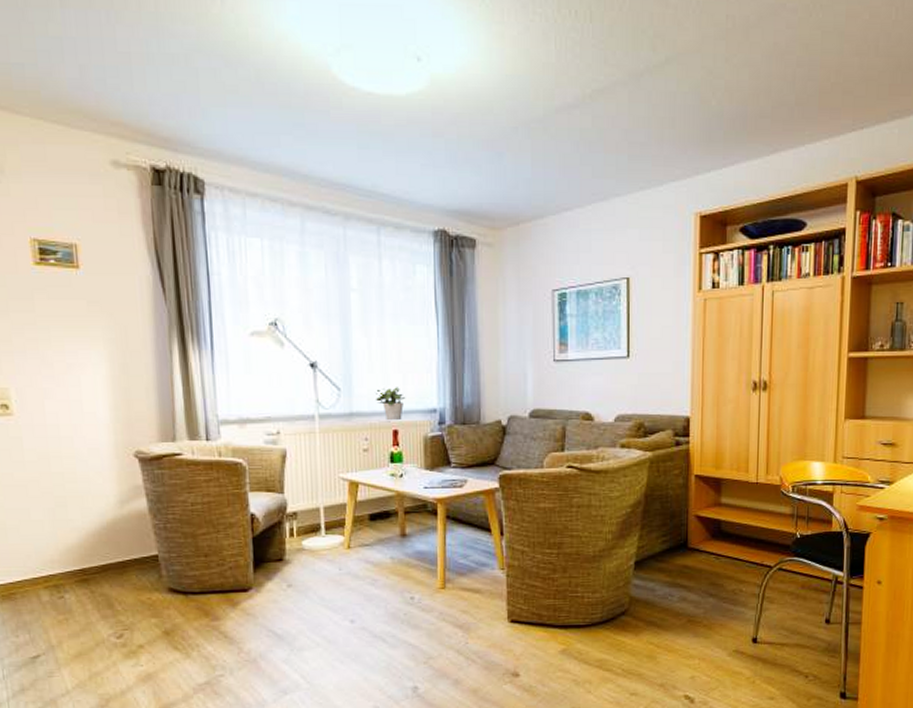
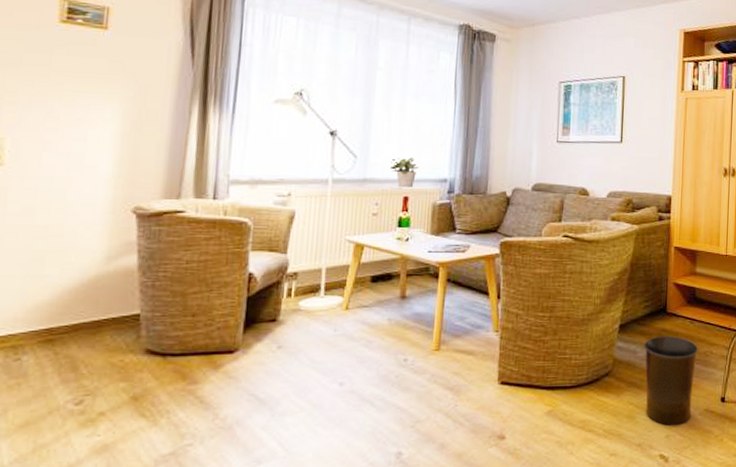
waste bin: none [663,572,725,666] -> present [644,335,698,426]

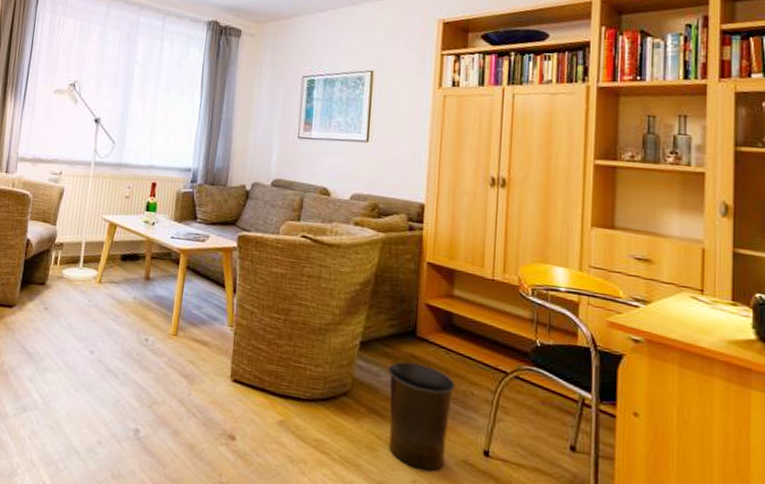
potted plant: present [389,157,419,188] -> none [141,146,167,175]

